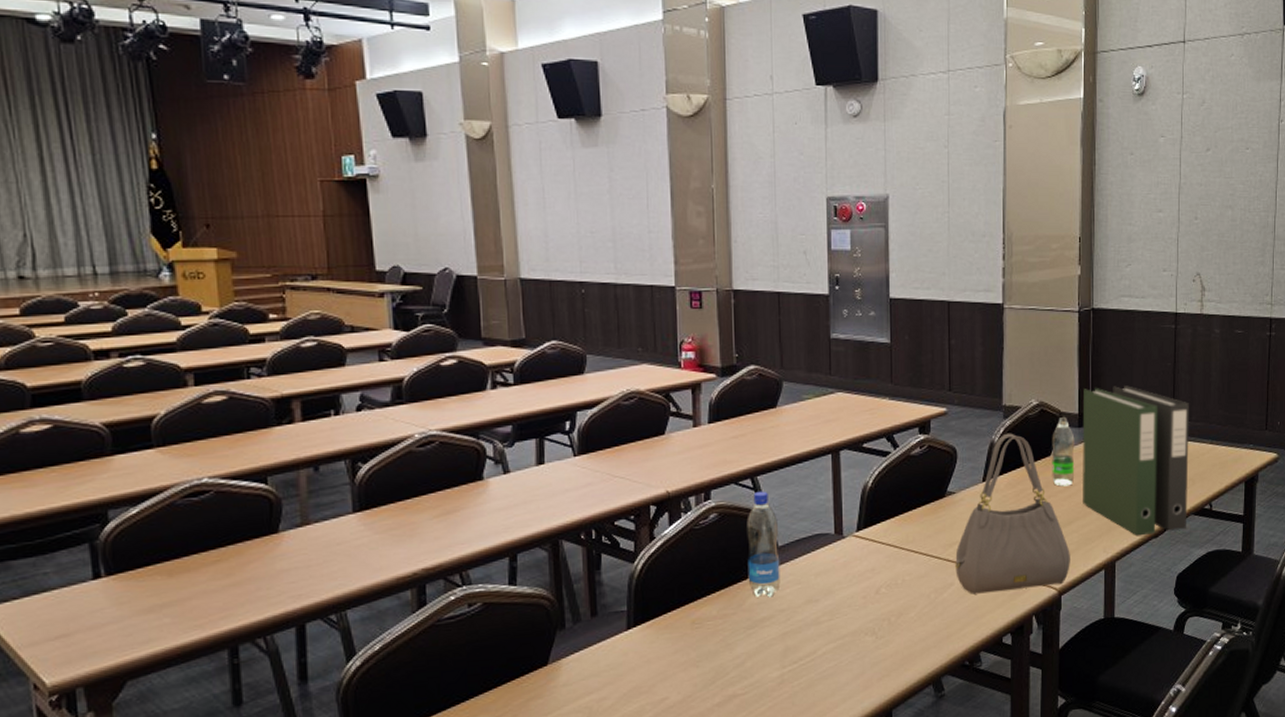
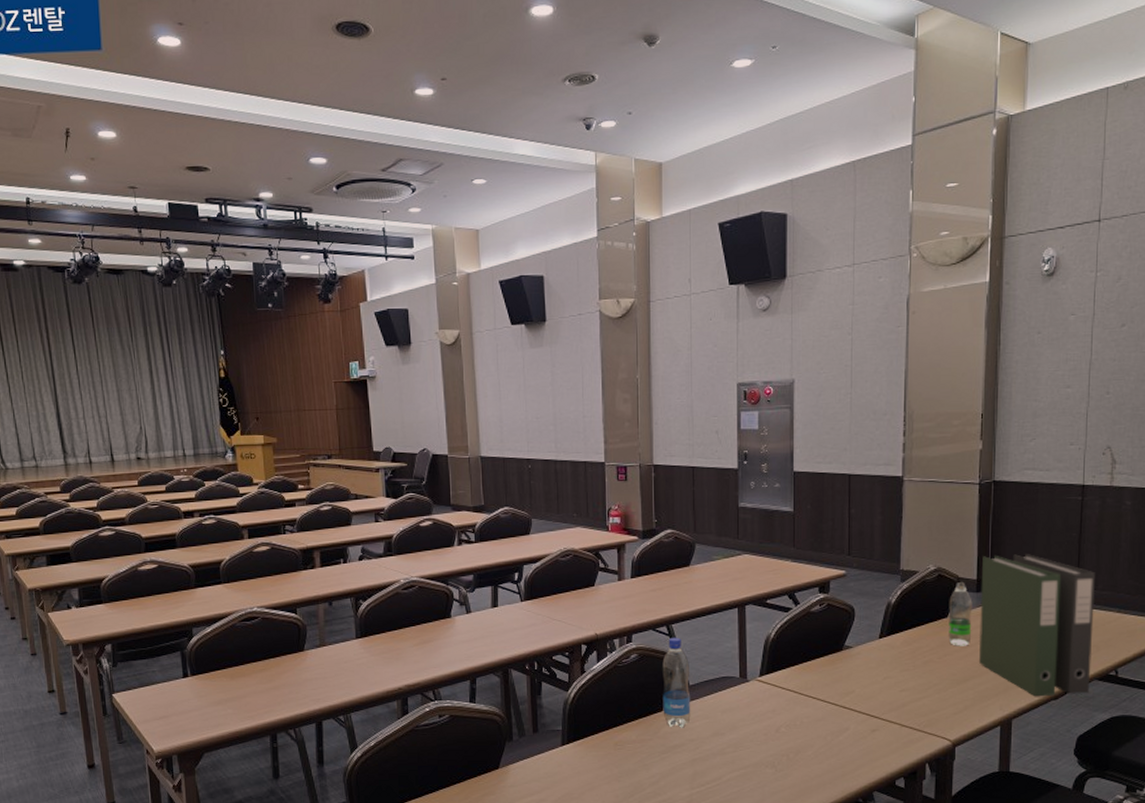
handbag: present [954,433,1070,594] -> none [850,595,965,739]

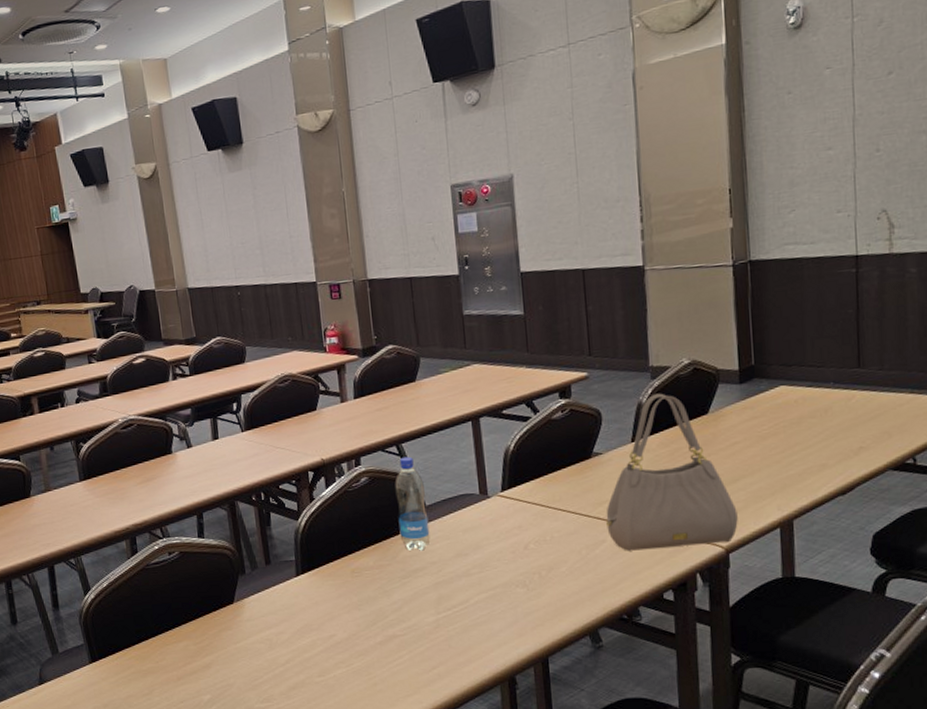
handbag: none [850,595,965,739] -> present [605,393,738,551]
bottle: present [948,581,973,646] -> none [708,373,738,444]
binder: present [979,554,1095,696] -> none [743,337,884,493]

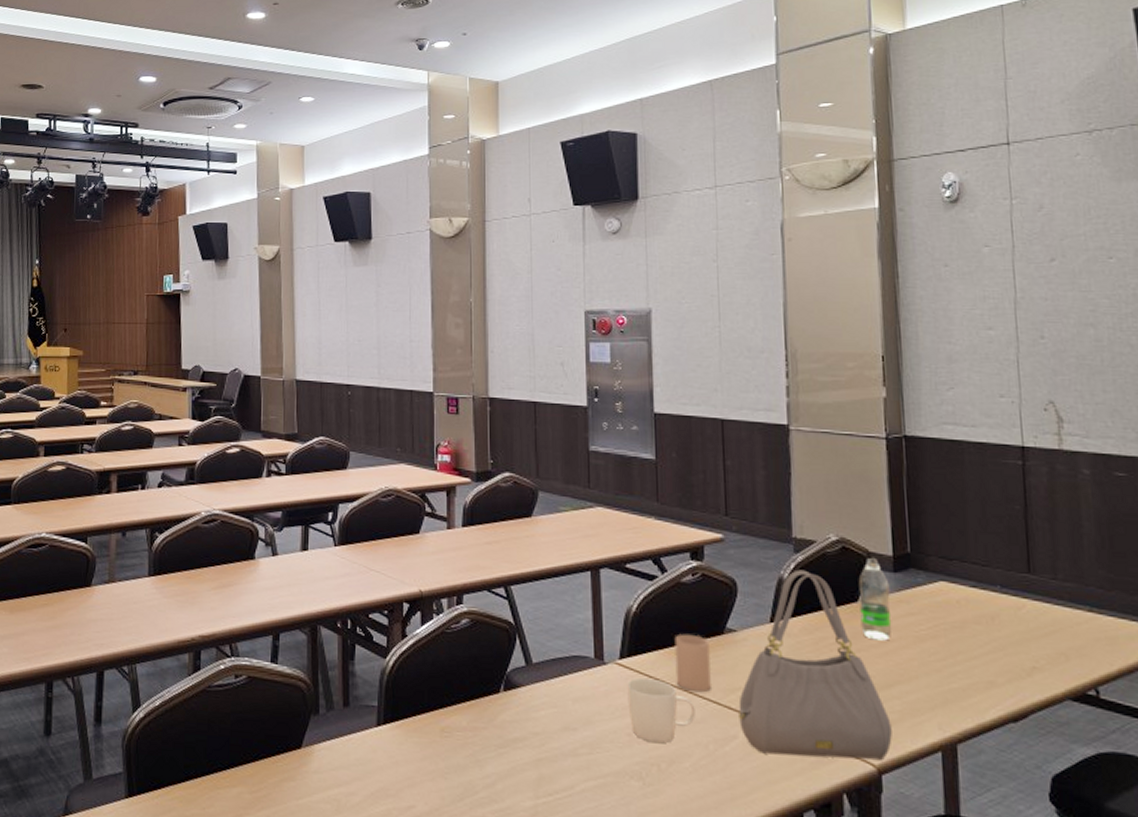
bottle: present [395,456,430,551] -> none [499,601,535,717]
mug: none [509,503,569,556] -> present [627,677,695,744]
cup: none [548,462,583,509] -> present [674,634,713,692]
bottle: none [708,373,738,444] -> present [858,557,892,641]

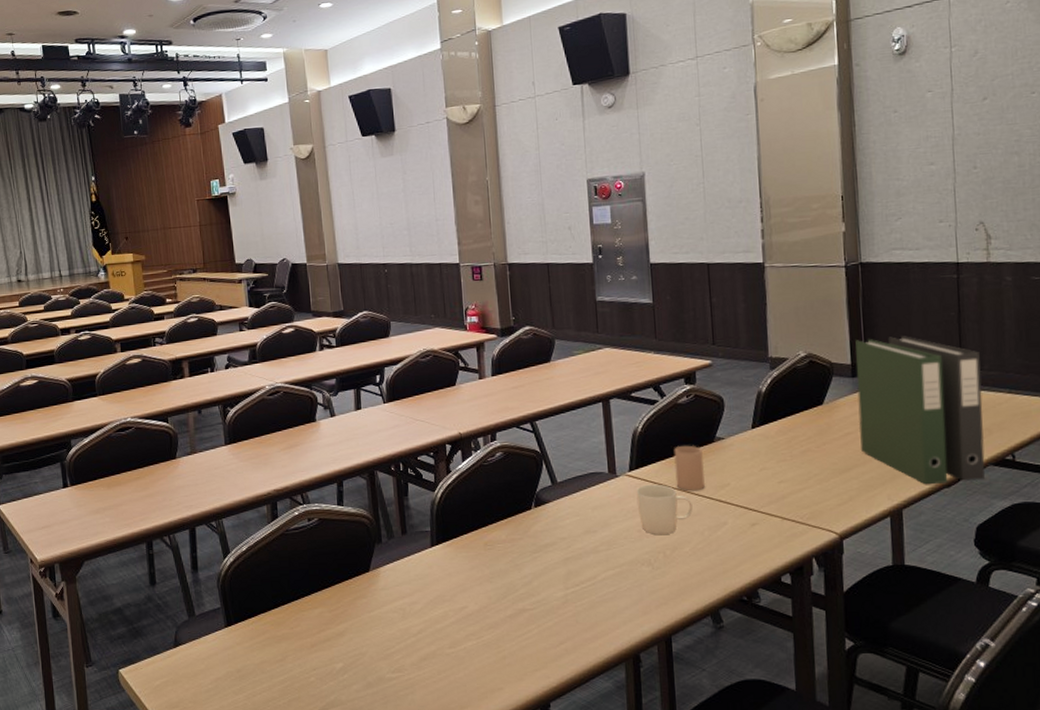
handbag: present [737,569,892,760] -> none [727,383,851,534]
bottle: present [858,557,892,641] -> none [823,367,851,434]
binder: none [898,527,1062,718] -> present [855,336,985,484]

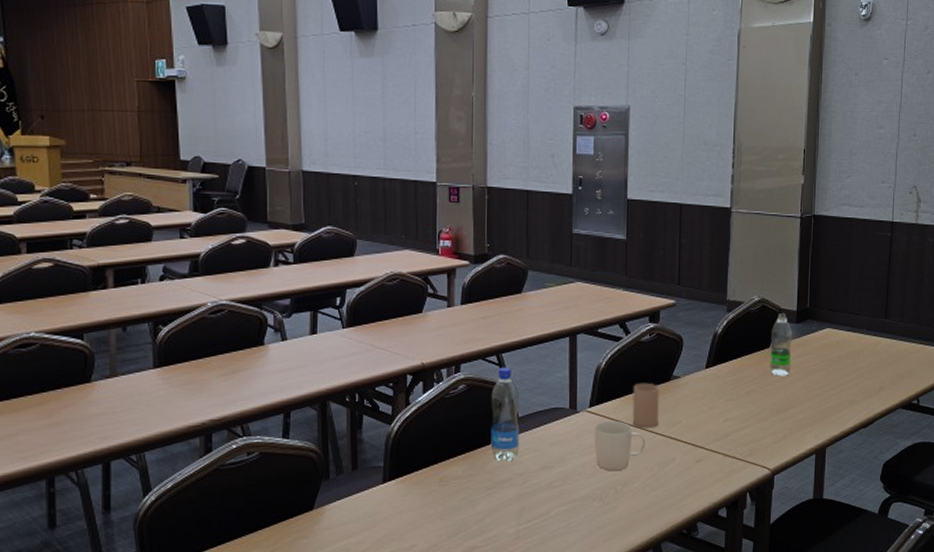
bottle: none [528,434,561,526] -> present [490,367,520,462]
bottle: none [823,367,851,434] -> present [770,312,793,376]
binder: present [855,336,985,484] -> none [797,287,901,424]

